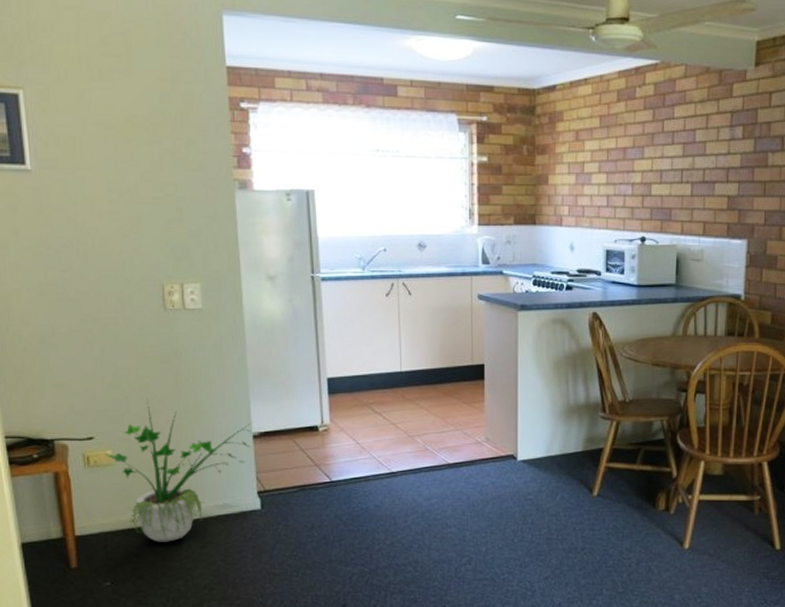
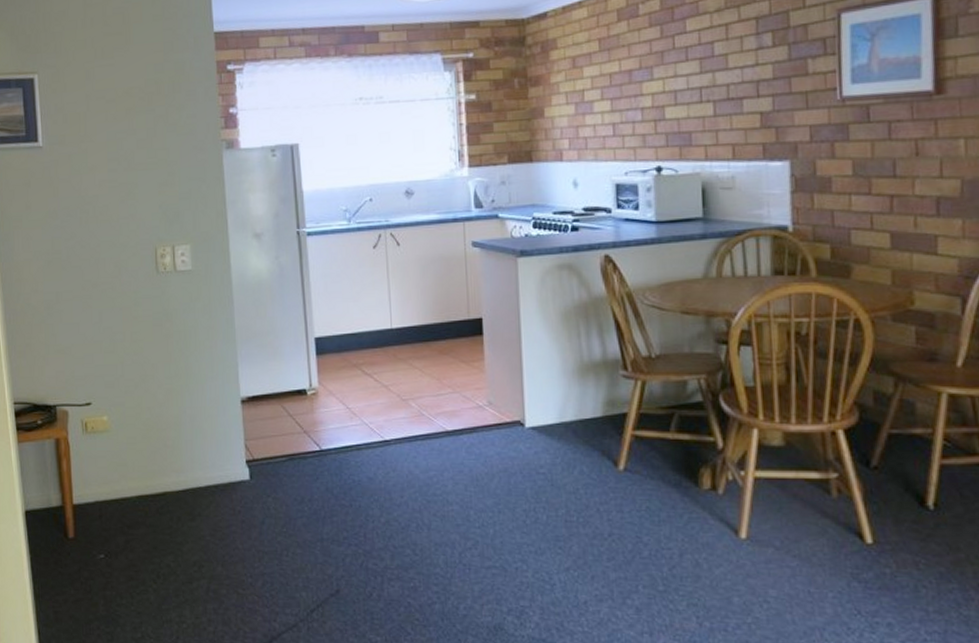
potted plant: present [106,398,251,542] -> none [102,362,239,513]

